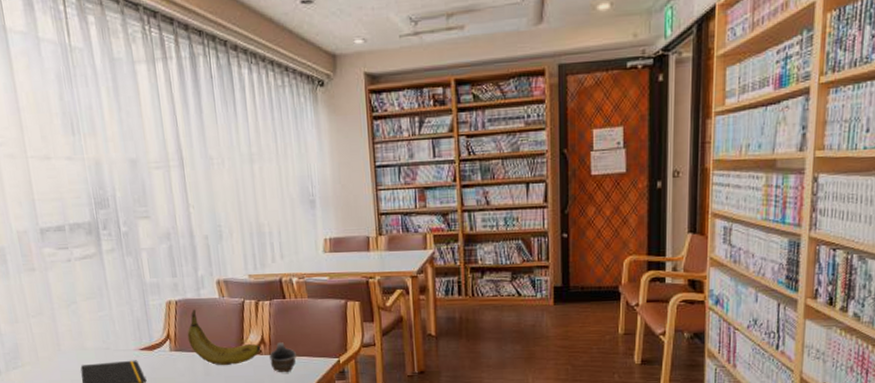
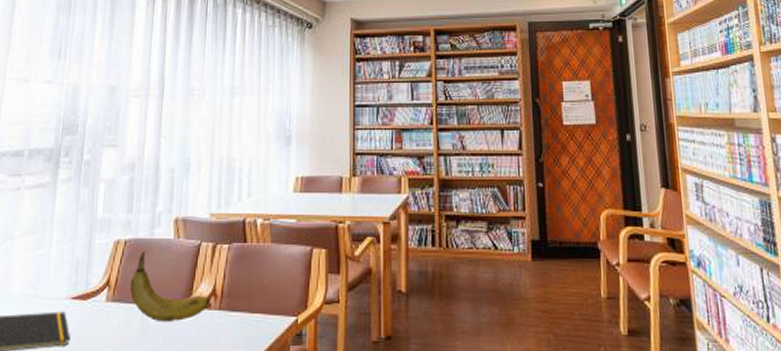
cup: present [269,342,297,373] -> none [218,295,251,334]

